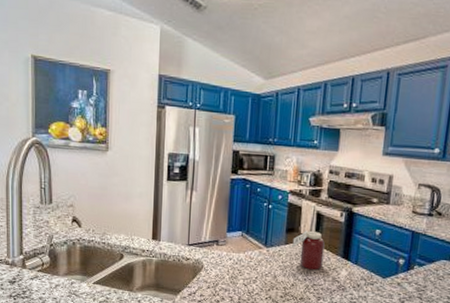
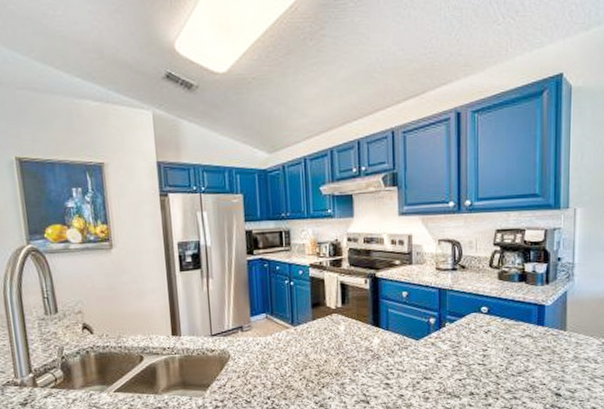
jar: present [292,230,325,271] -> none [319,302,354,343]

